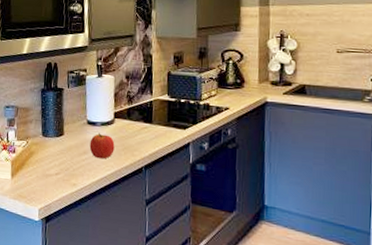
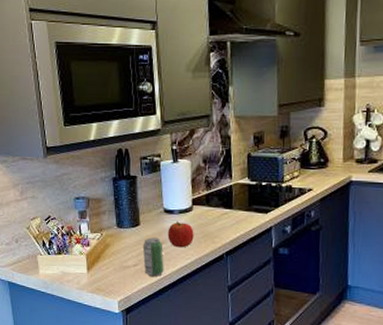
beverage can: none [65,147,85,186] -> present [142,237,164,276]

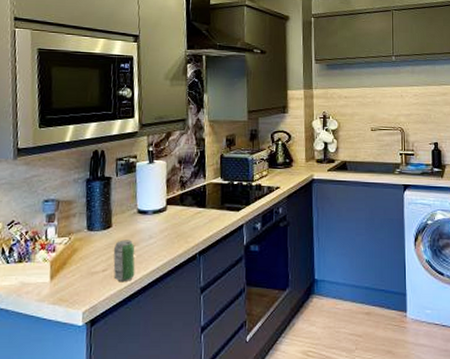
apple: present [167,221,194,248] -> none [140,222,168,249]

